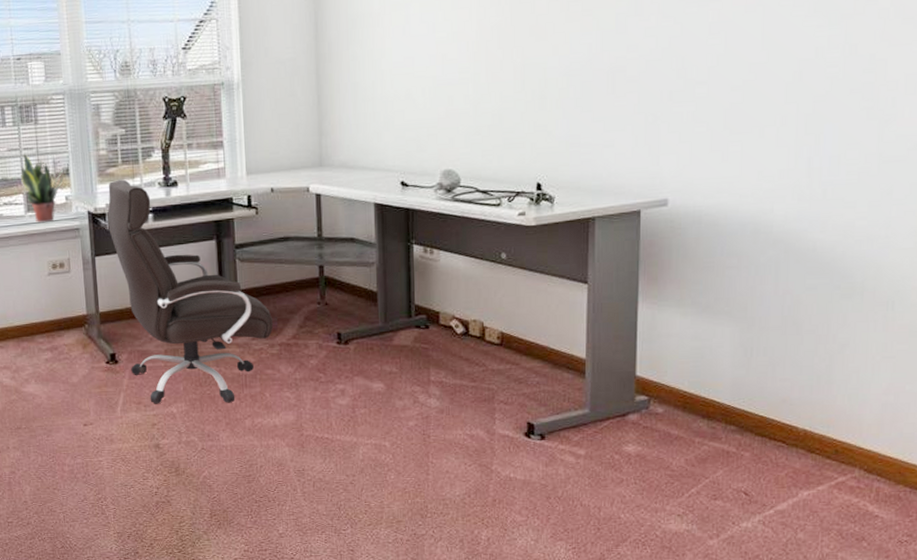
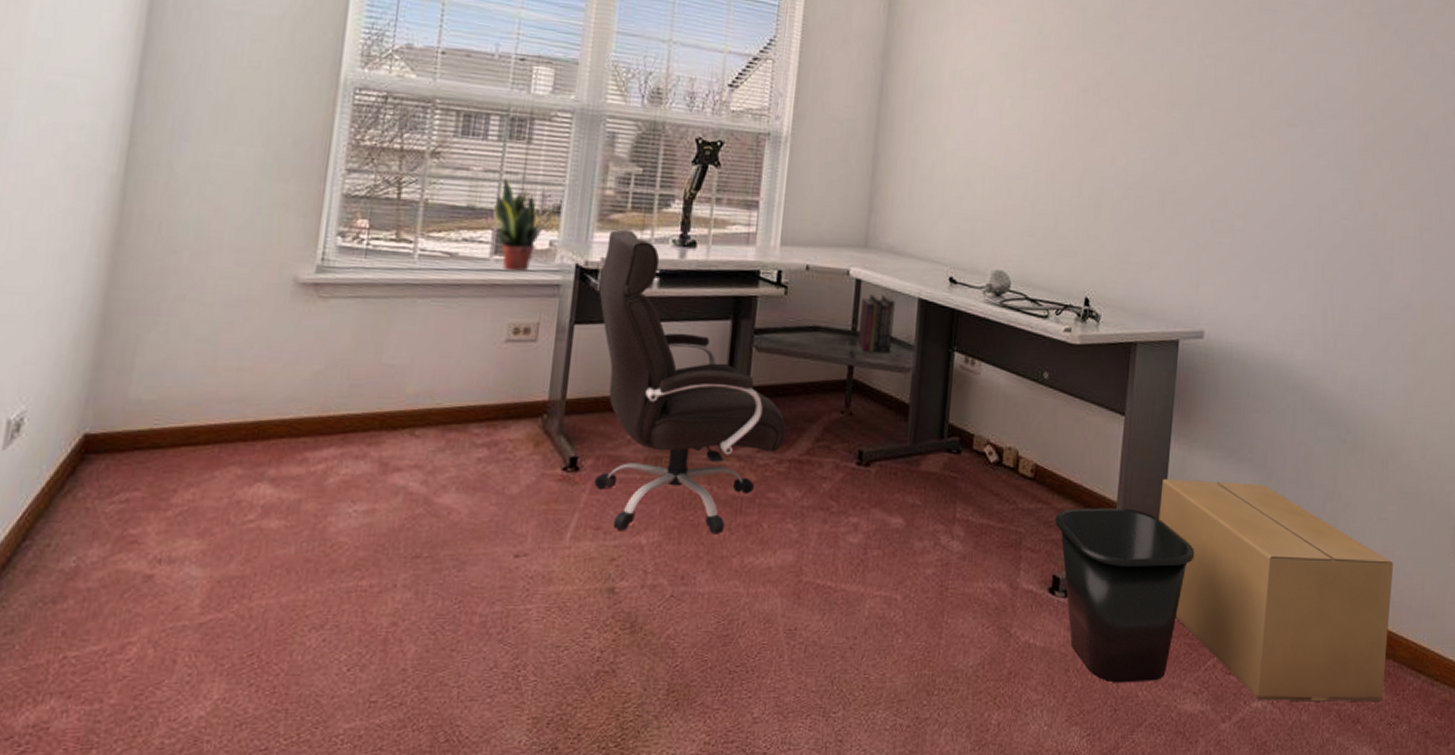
books: none [323,203,355,253] -> present [857,293,895,353]
waste bin: none [525,364,671,507] -> present [1055,508,1195,683]
box: none [630,333,902,523] -> present [1159,478,1393,702]

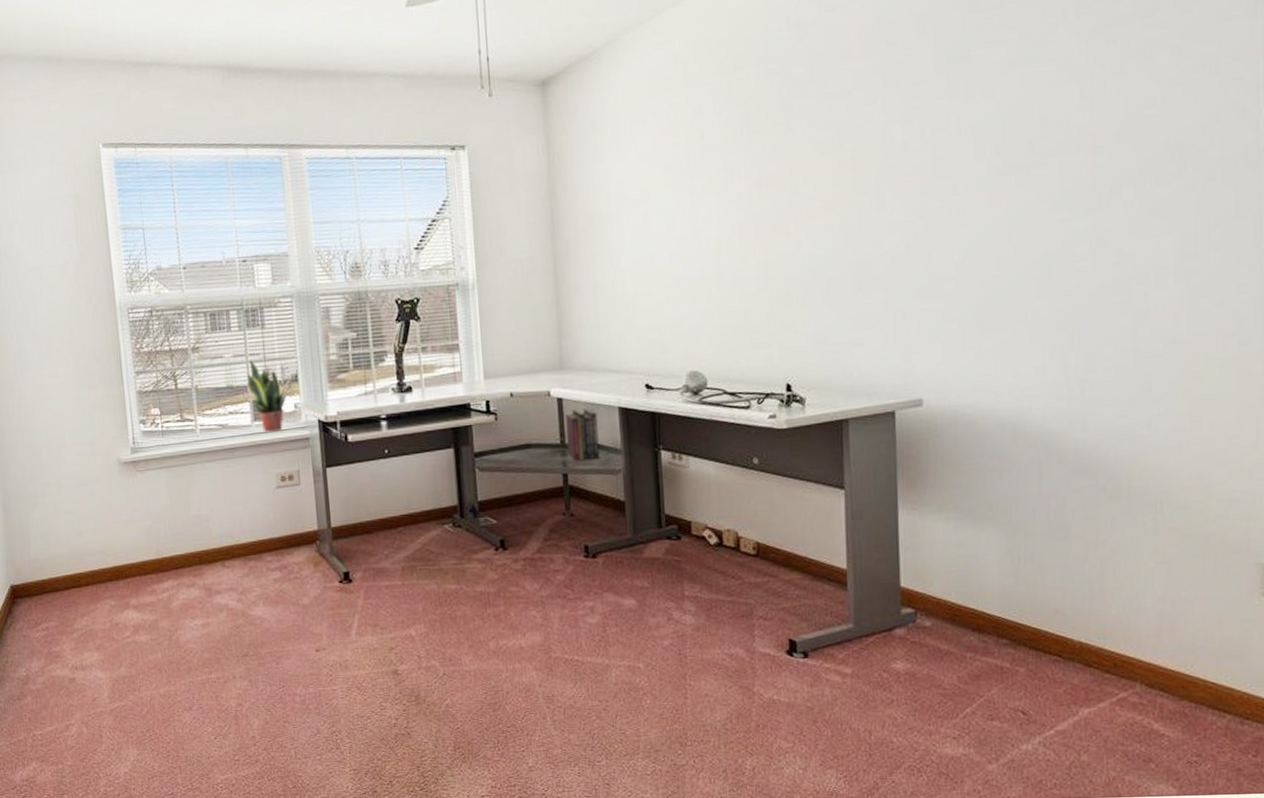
office chair: present [594,229,785,534] -> none [339,385,516,626]
waste bin: present [1055,508,1195,683] -> none [784,574,939,731]
box: present [1159,478,1393,702] -> none [893,540,1180,743]

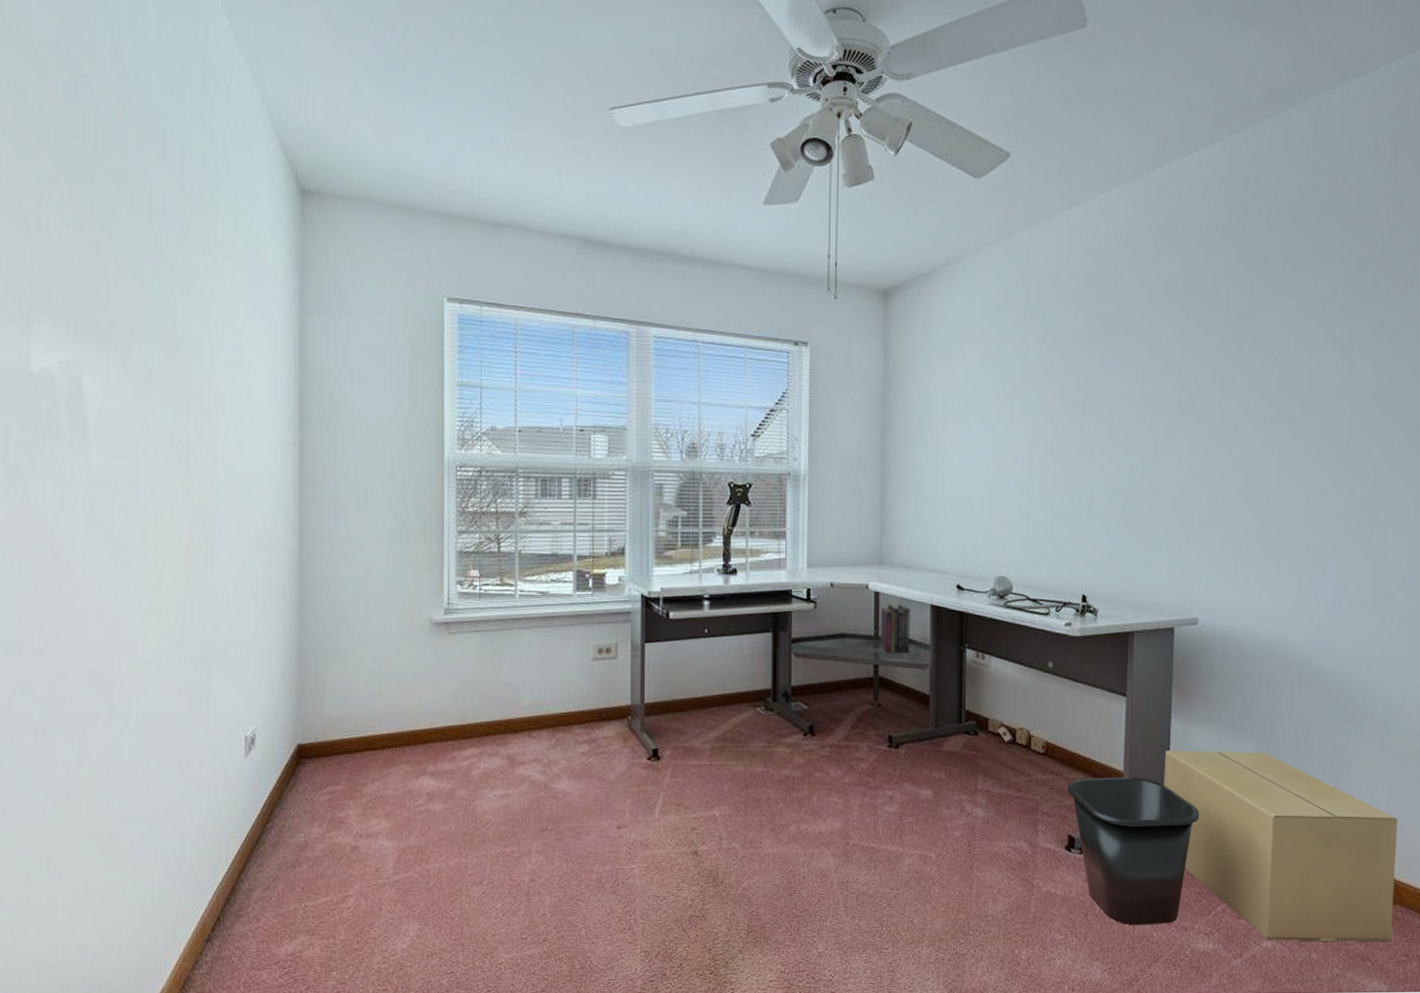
potted plant: present [247,360,293,433] -> none [573,529,620,604]
waste bin: none [784,574,939,731] -> present [1067,777,1200,925]
box: none [893,540,1180,743] -> present [1164,750,1397,943]

